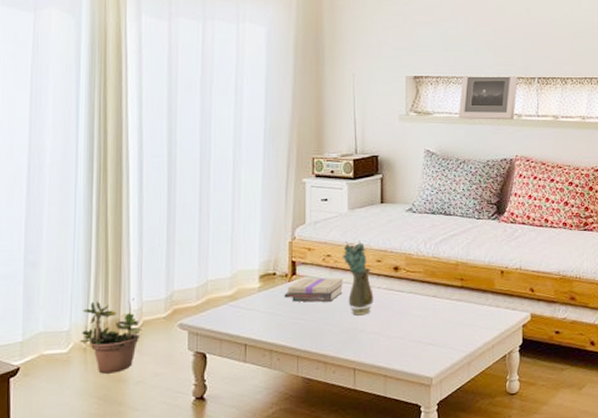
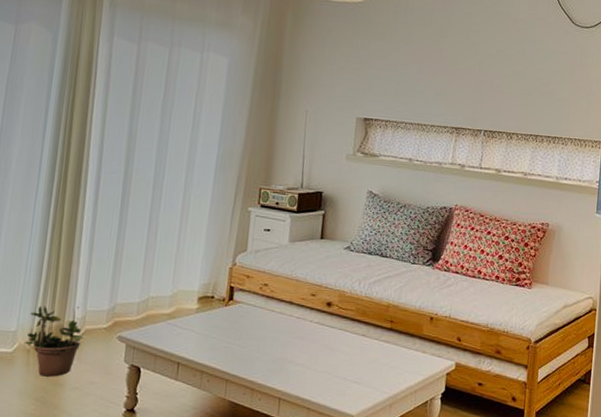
books: present [284,278,343,302] -> none [219,304,277,330]
vase: present [342,240,374,316] -> none [278,272,305,347]
picture frame: present [458,76,518,120] -> none [403,122,464,170]

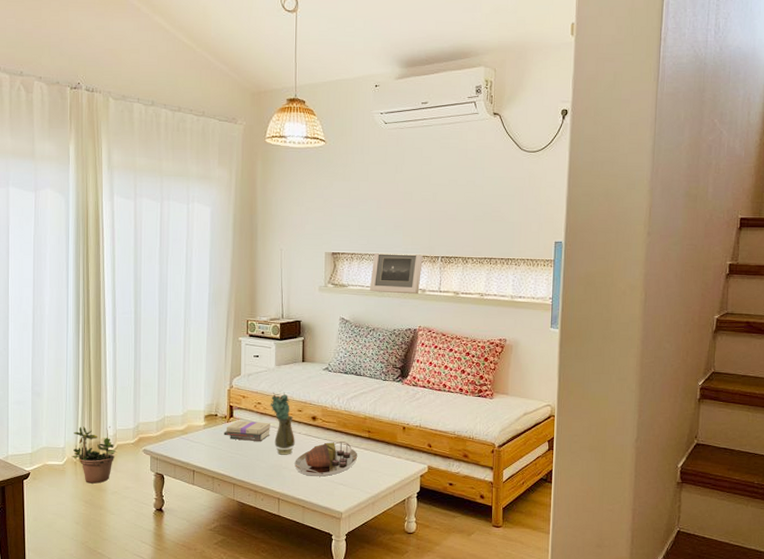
books: none [219,304,277,330] -> present [223,420,270,441]
vase: none [278,272,305,347] -> present [270,392,295,455]
serving tray: none [302,331,377,373] -> present [294,440,358,477]
picture frame: none [403,122,464,170] -> present [369,253,423,294]

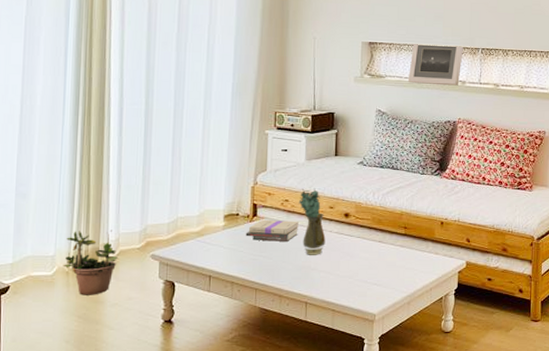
serving tray: present [294,440,358,477] -> none [324,238,393,277]

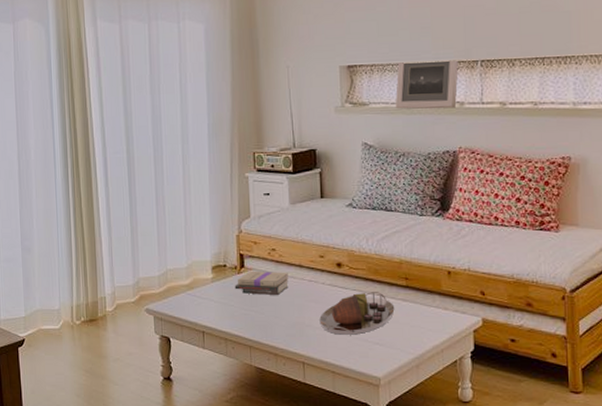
potted plant: present [62,230,118,295] -> none [67,283,115,350]
vase: present [298,188,326,255] -> none [286,235,319,310]
serving tray: none [324,238,393,277] -> present [319,291,395,335]

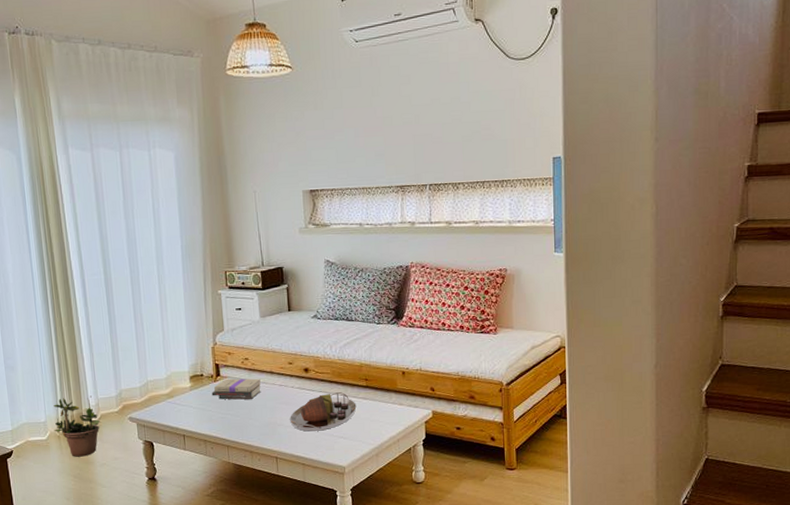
potted plant: none [67,283,115,350] -> present [53,395,100,457]
picture frame: present [395,61,458,109] -> none [353,185,410,229]

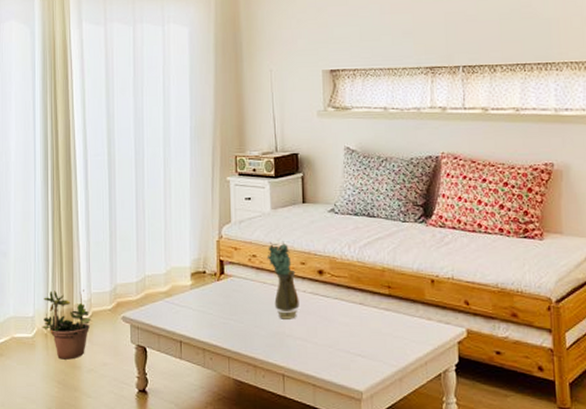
books: present [211,378,261,400] -> none [214,277,269,303]
vase: none [258,345,289,412] -> present [267,241,299,319]
serving tray: present [290,391,357,432] -> none [300,299,377,346]

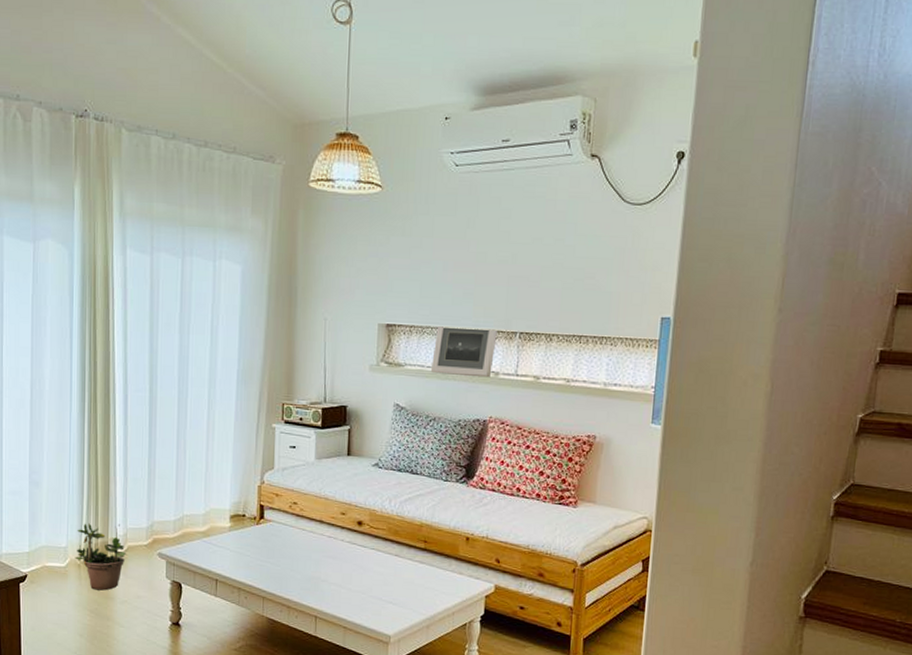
vase: present [267,241,299,319] -> none [307,490,337,566]
picture frame: none [377,67,440,114] -> present [430,326,497,378]

